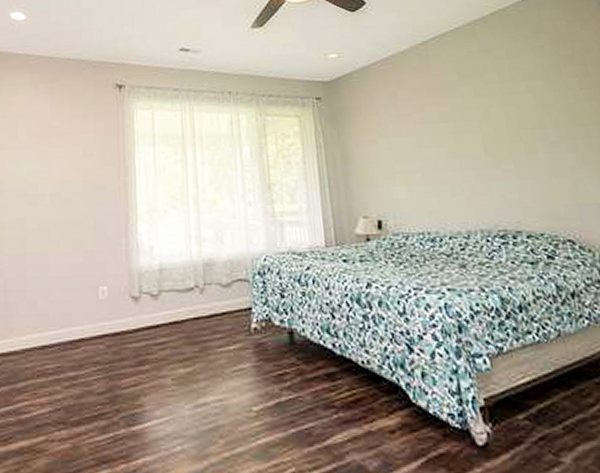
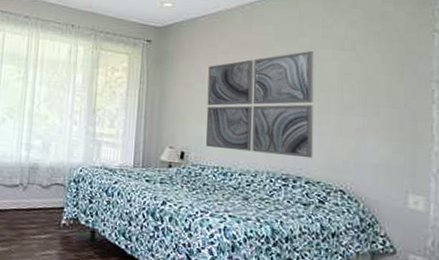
wall art: none [391,85,530,211] -> present [205,50,315,159]

